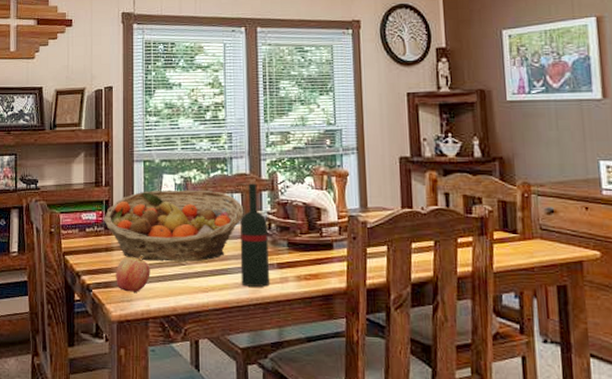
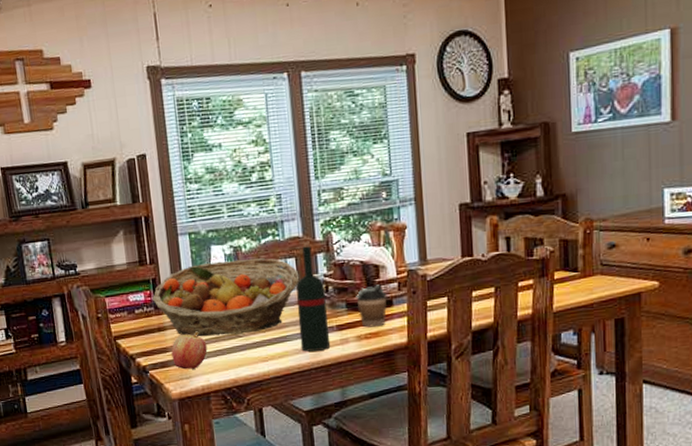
coffee cup: none [297,227,328,269] -> present [356,284,388,327]

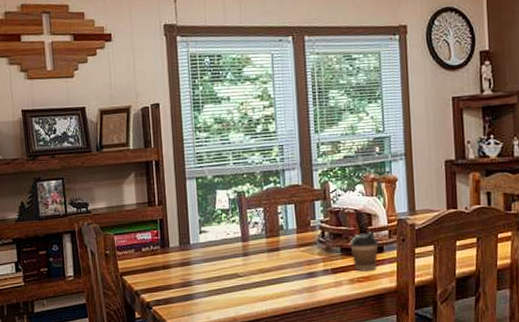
fruit basket: present [152,258,300,337] -> none [159,203,298,276]
apple: present [171,332,208,370] -> none [175,271,209,307]
wine bottle: present [296,242,331,352] -> none [295,190,325,293]

